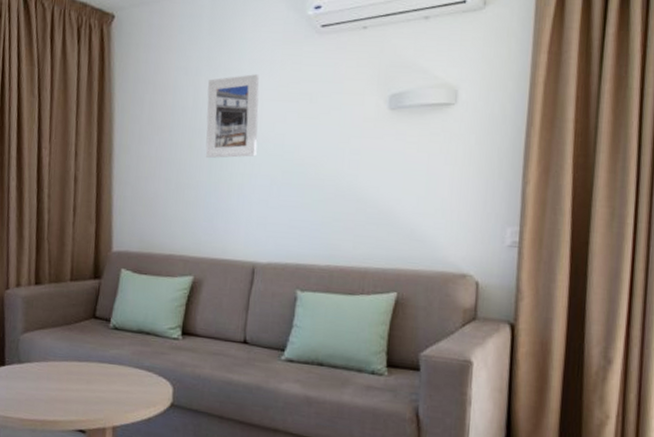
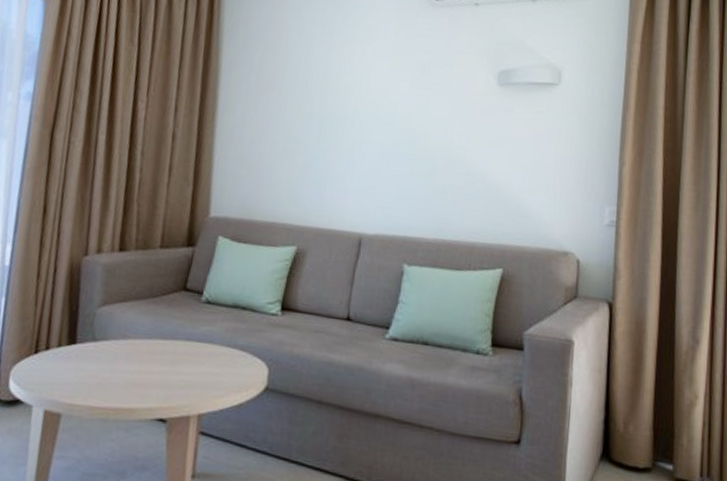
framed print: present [205,74,259,158] -> none [315,40,373,124]

